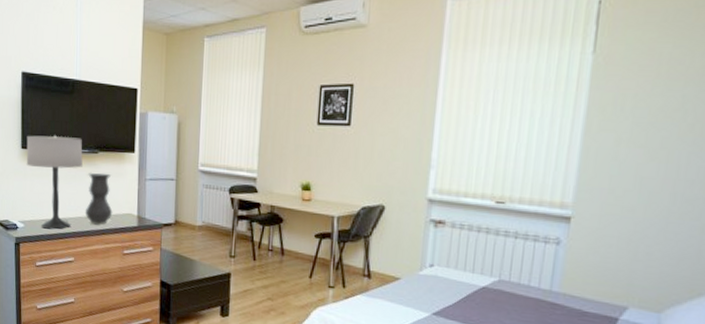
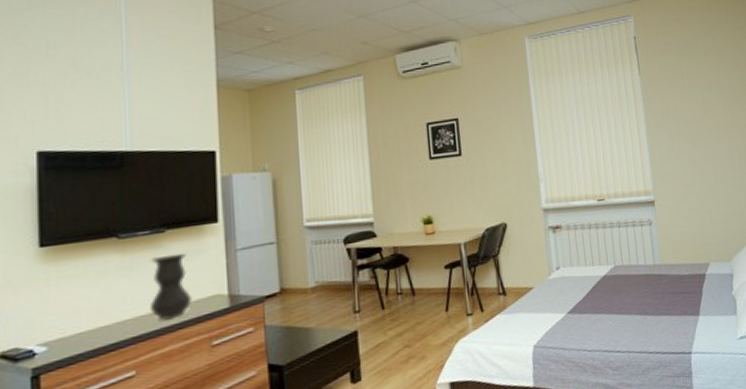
table lamp: present [26,135,83,230] -> none [48,218,142,345]

